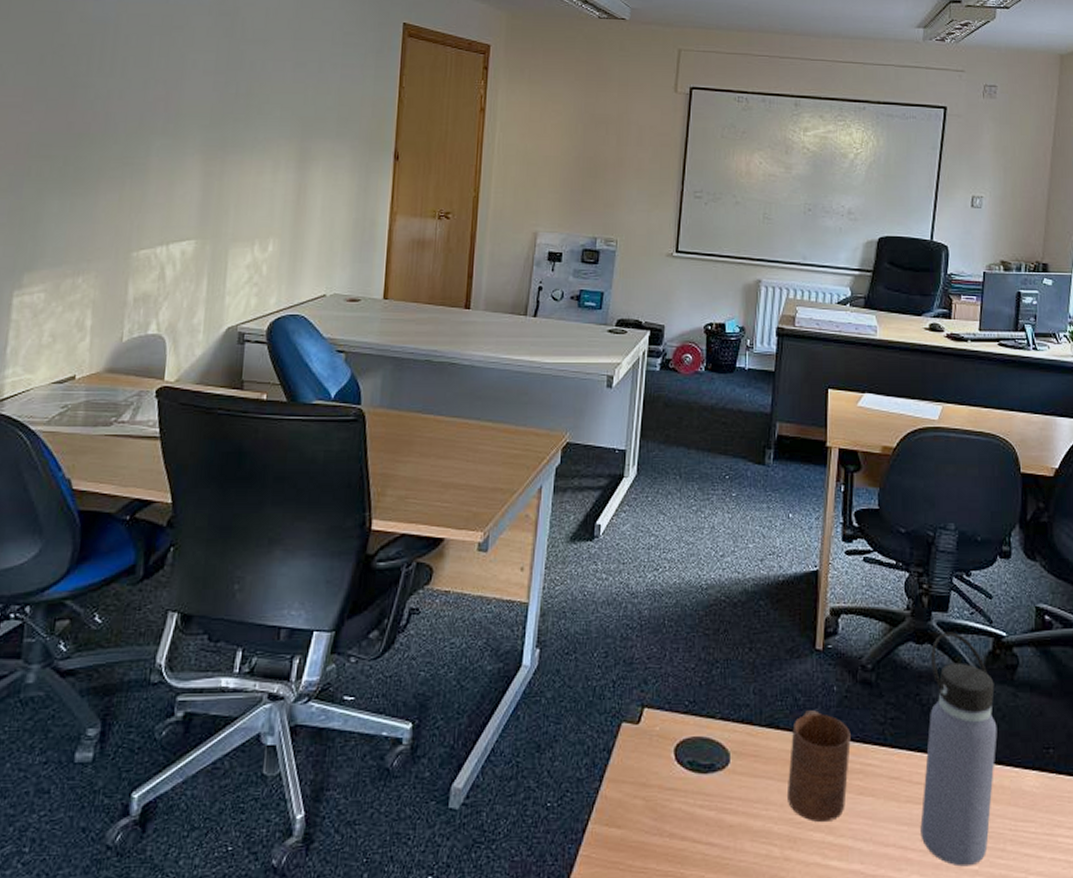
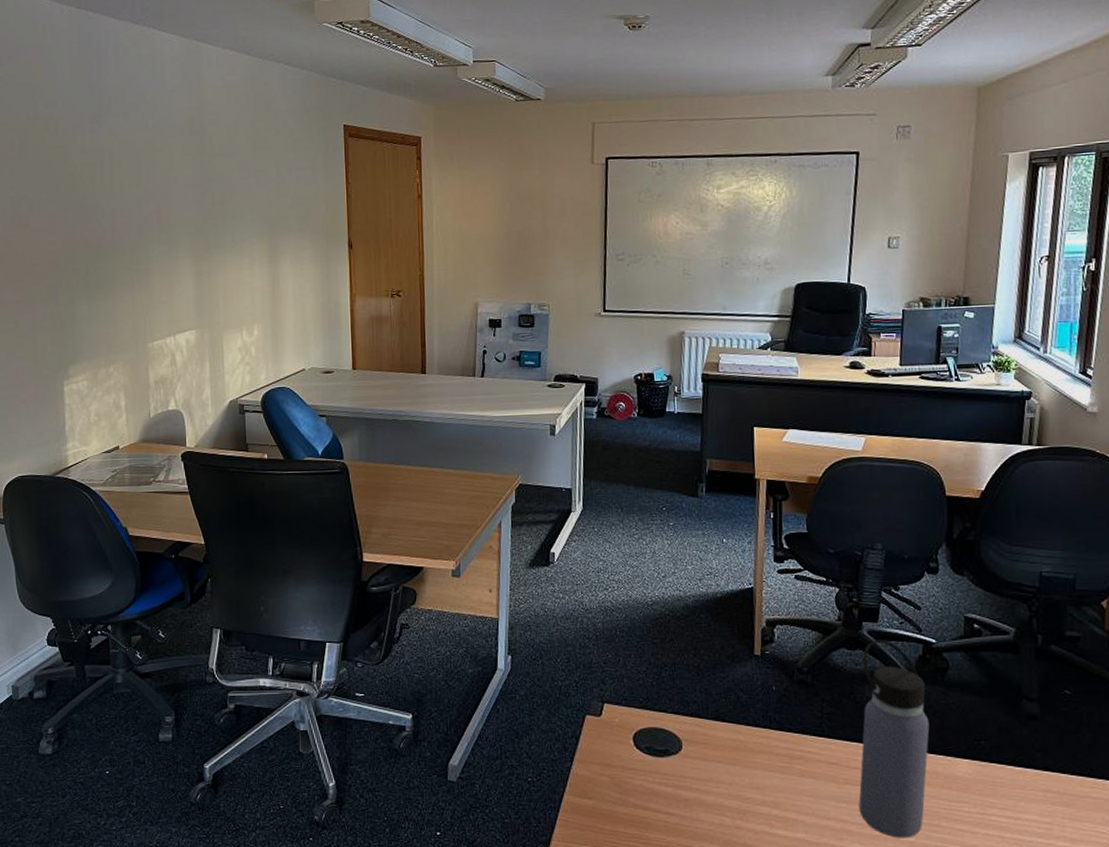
cup: present [788,710,851,823] -> none [735,706,791,799]

